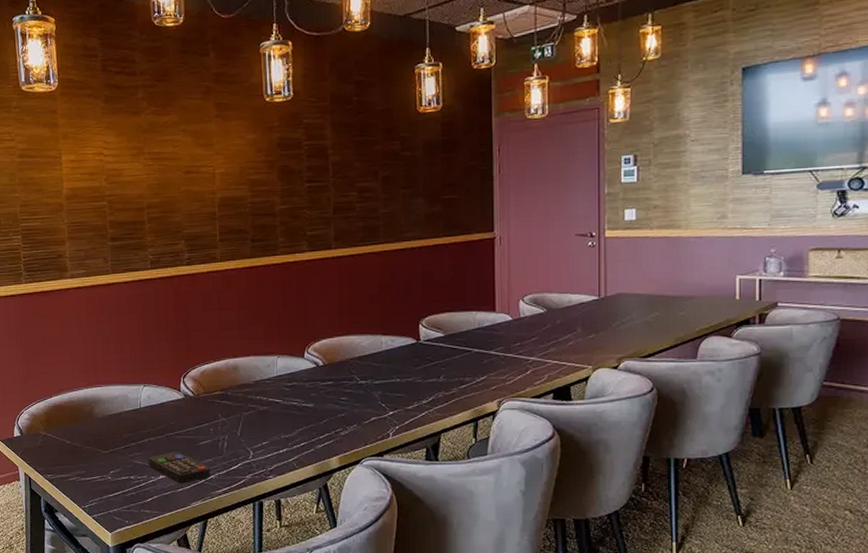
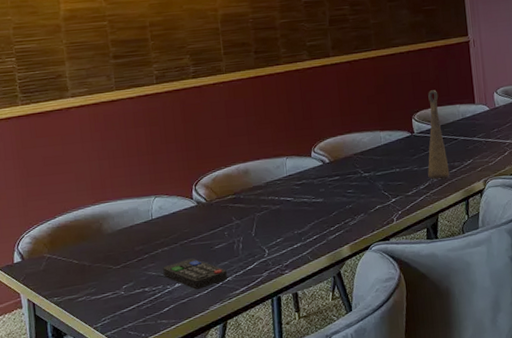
decorative vase: none [432,293,458,395] -> present [427,90,450,180]

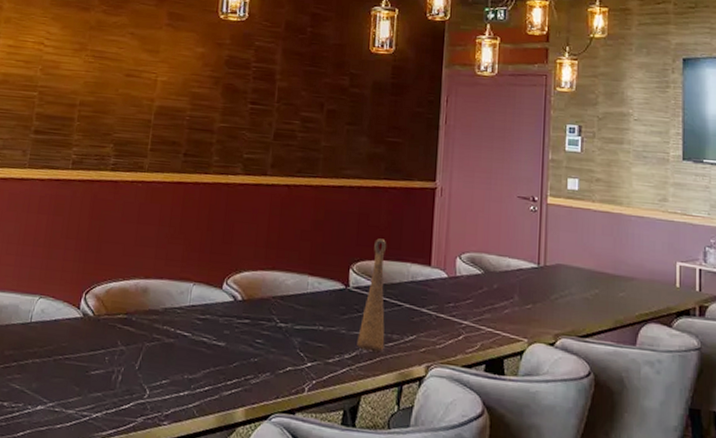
remote control: present [163,259,227,290] -> none [27,379,97,419]

